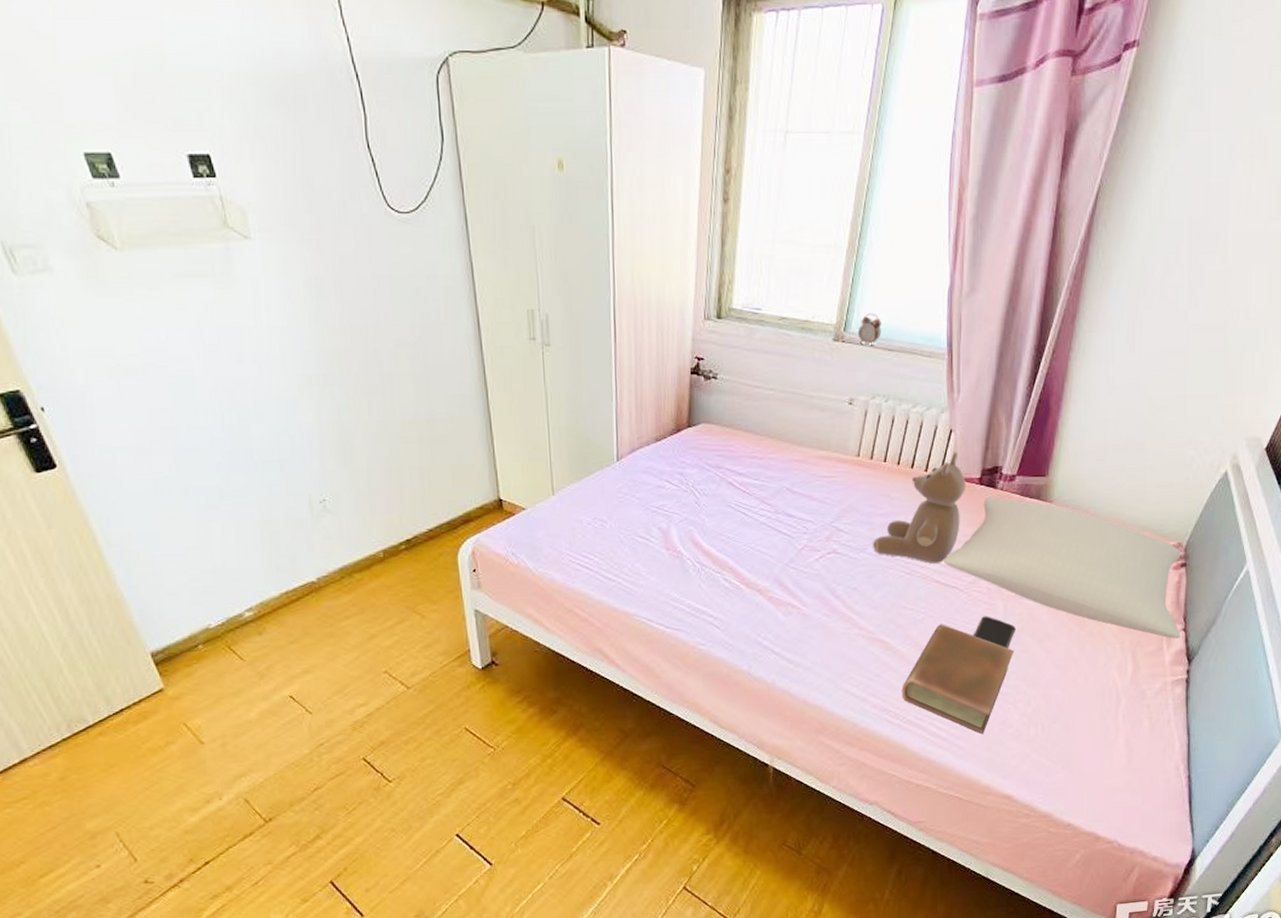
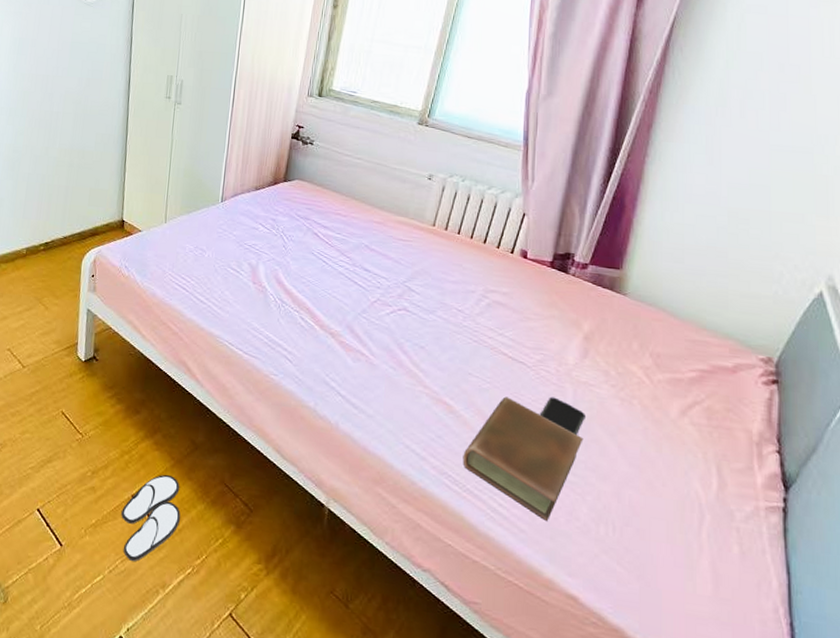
slippers: none [553,770,619,862] -> present [121,475,180,561]
alarm clock: present [858,313,881,346] -> none [441,105,463,132]
teddy bear: present [873,452,966,564] -> none [442,234,538,336]
pillow: present [943,497,1181,639] -> none [511,281,774,460]

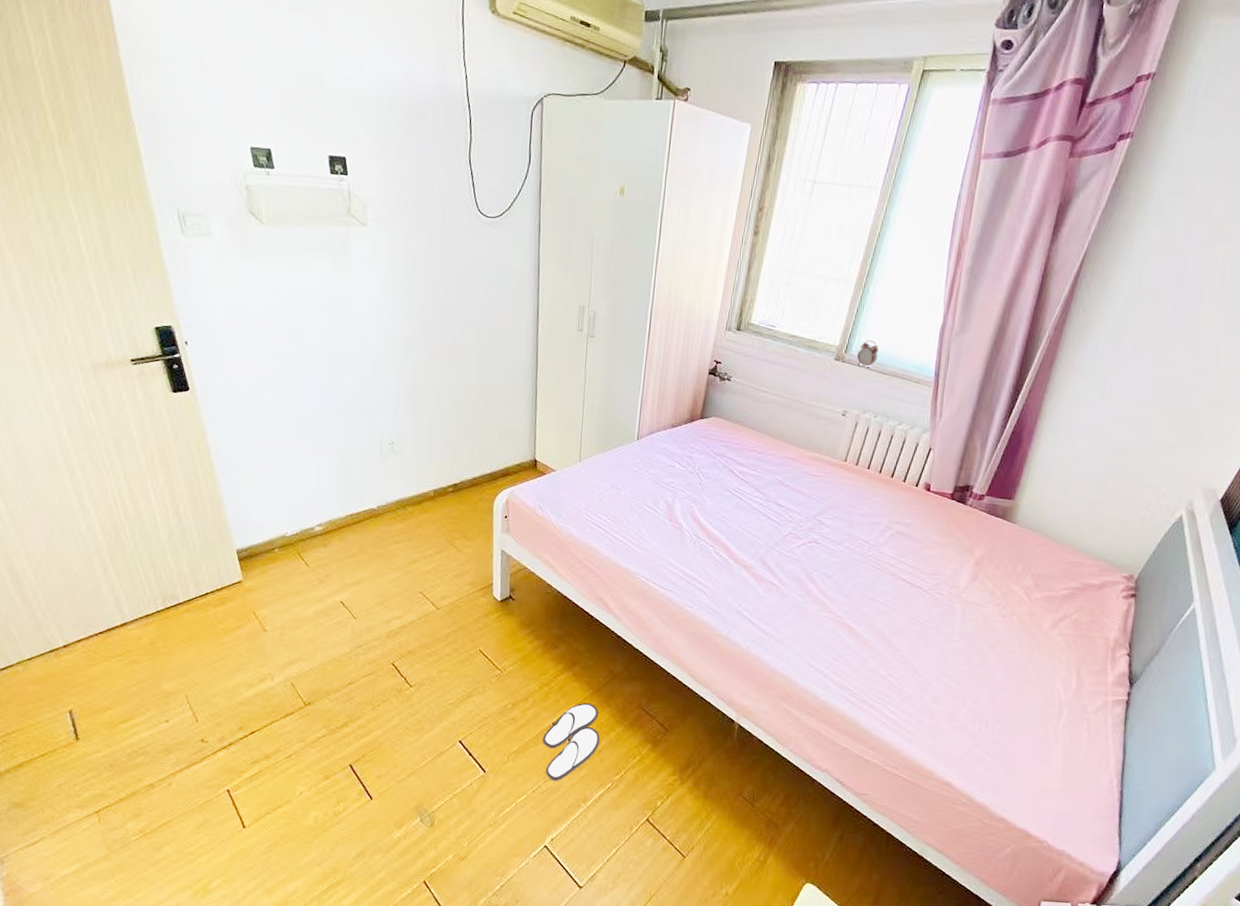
alarm clock: none [441,105,463,132] -> present [857,340,879,368]
book: present [462,396,584,522] -> none [861,618,968,724]
phone: present [540,396,585,436] -> none [932,616,971,650]

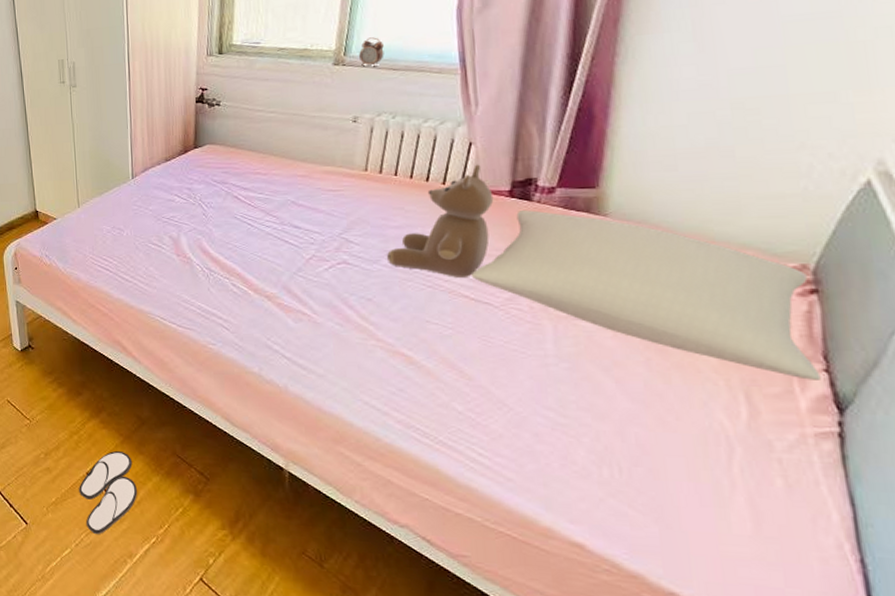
teddy bear: none [849,468,939,564] -> present [387,164,494,277]
pillow: none [911,511,1132,662] -> present [470,210,822,380]

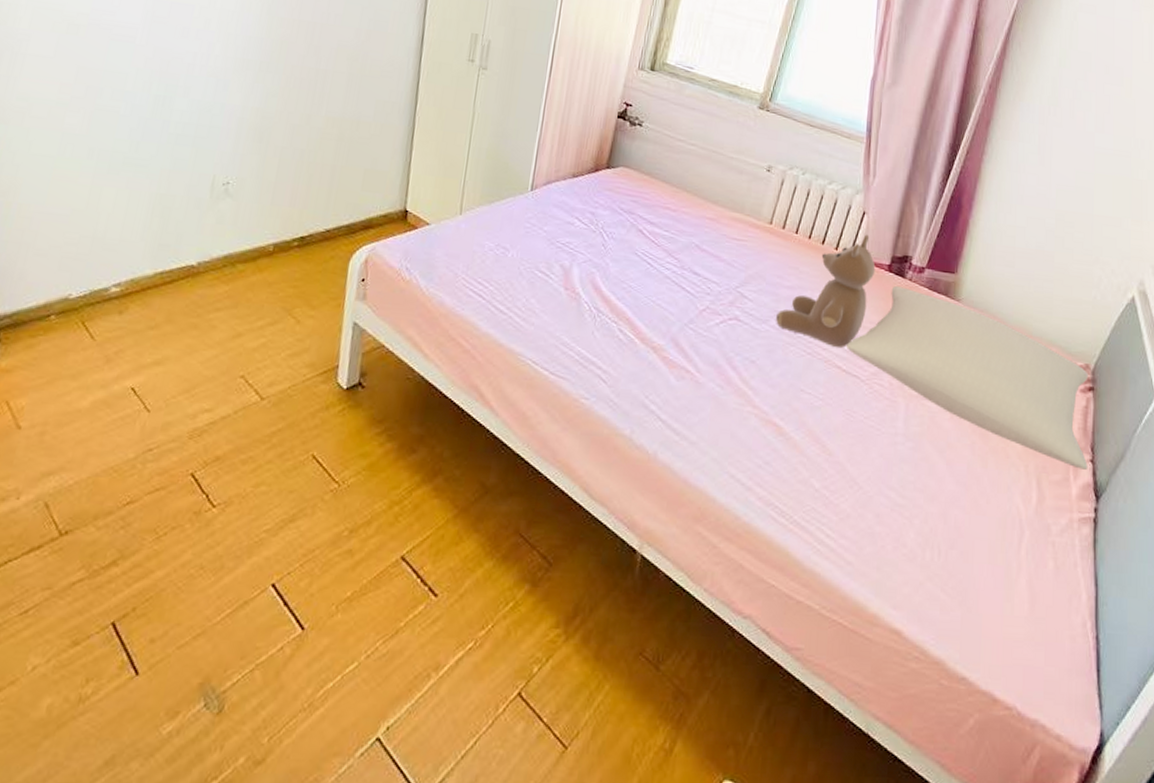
slippers: present [79,451,137,534] -> none [386,528,463,640]
alarm clock: present [359,37,384,67] -> none [783,88,806,119]

